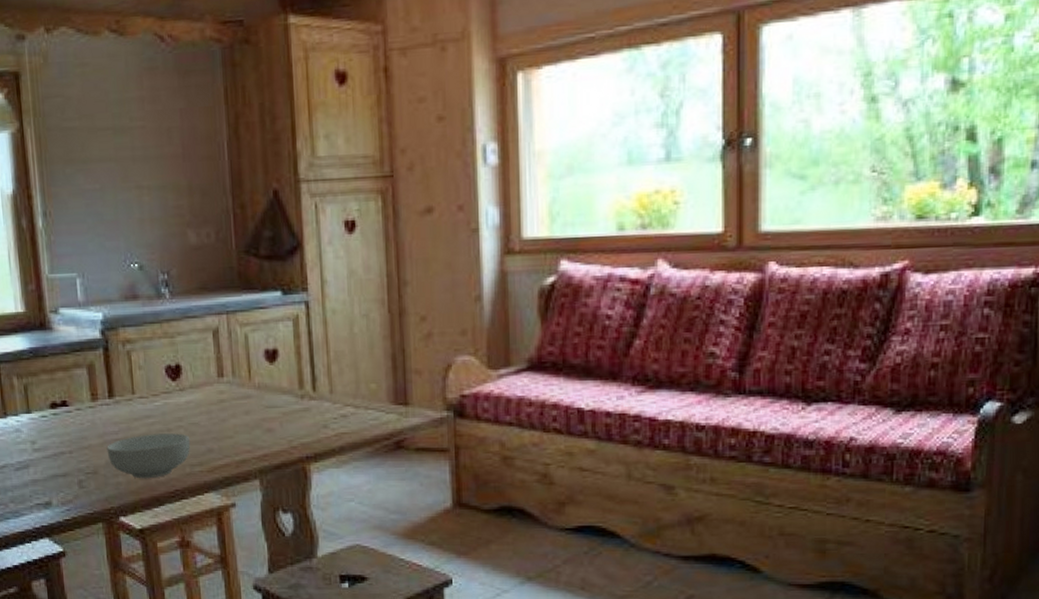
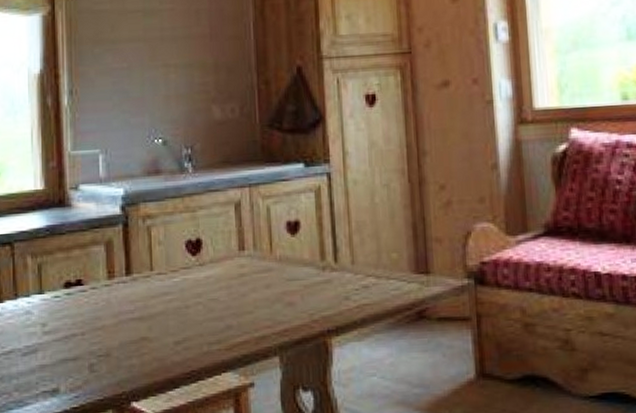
cereal bowl: present [106,433,191,479] -> none [121,310,209,360]

